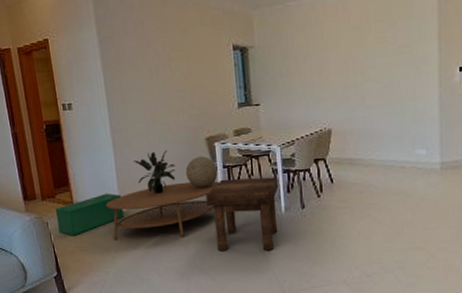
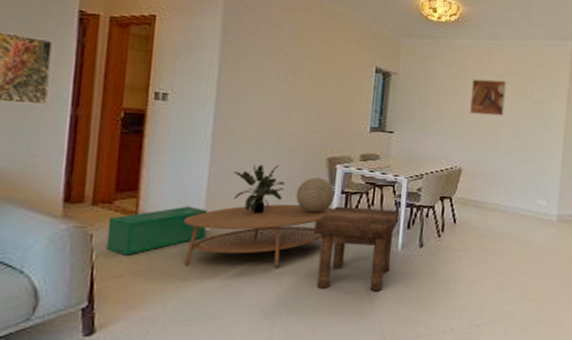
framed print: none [329,31,367,72] -> present [470,79,506,116]

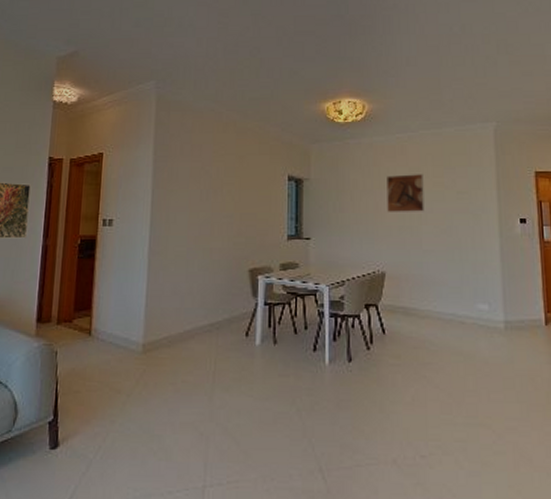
storage bin: present [107,205,208,256] -> none [68,322,147,371]
coffee table: present [183,203,333,269] -> none [127,317,258,385]
potted plant: present [233,164,286,215] -> none [167,279,212,329]
decorative sphere: present [296,177,335,213] -> none [222,290,258,326]
stool: present [313,206,400,292] -> none [241,318,324,412]

